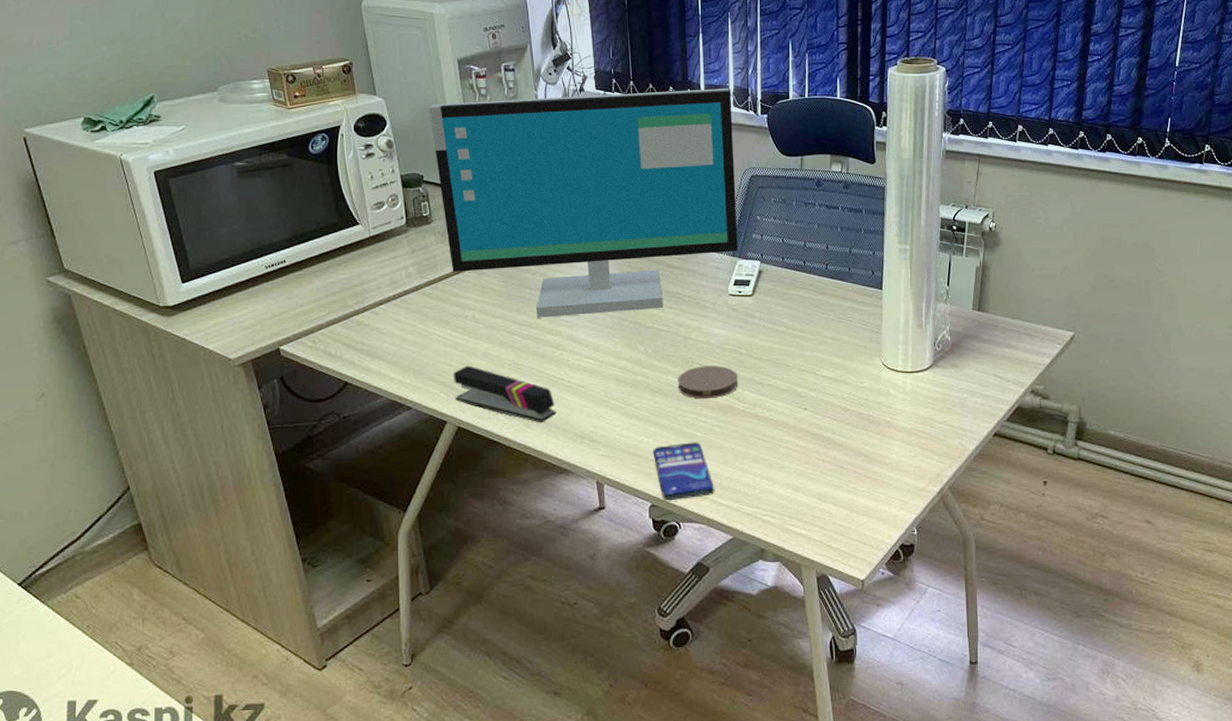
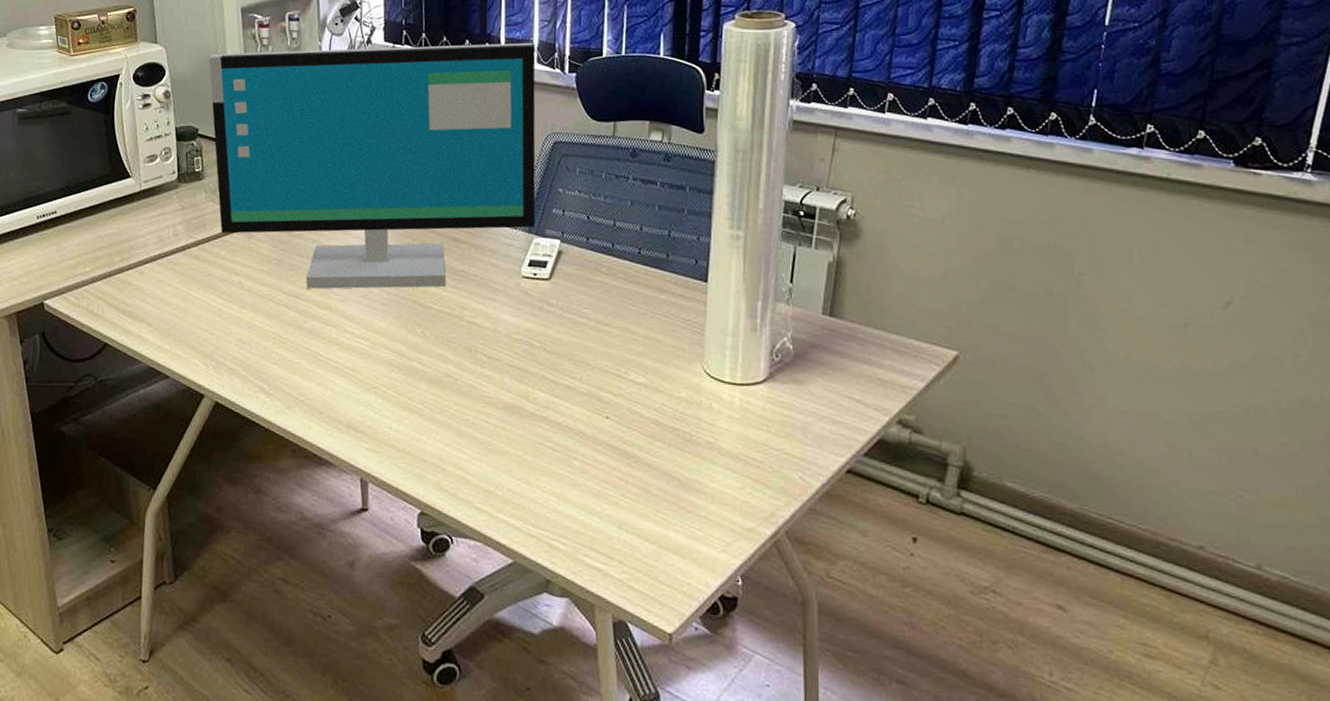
stapler: present [453,365,556,424] -> none [214,335,321,406]
smartphone: present [653,442,715,501] -> none [425,443,495,510]
coaster: present [678,365,739,399] -> none [458,356,529,396]

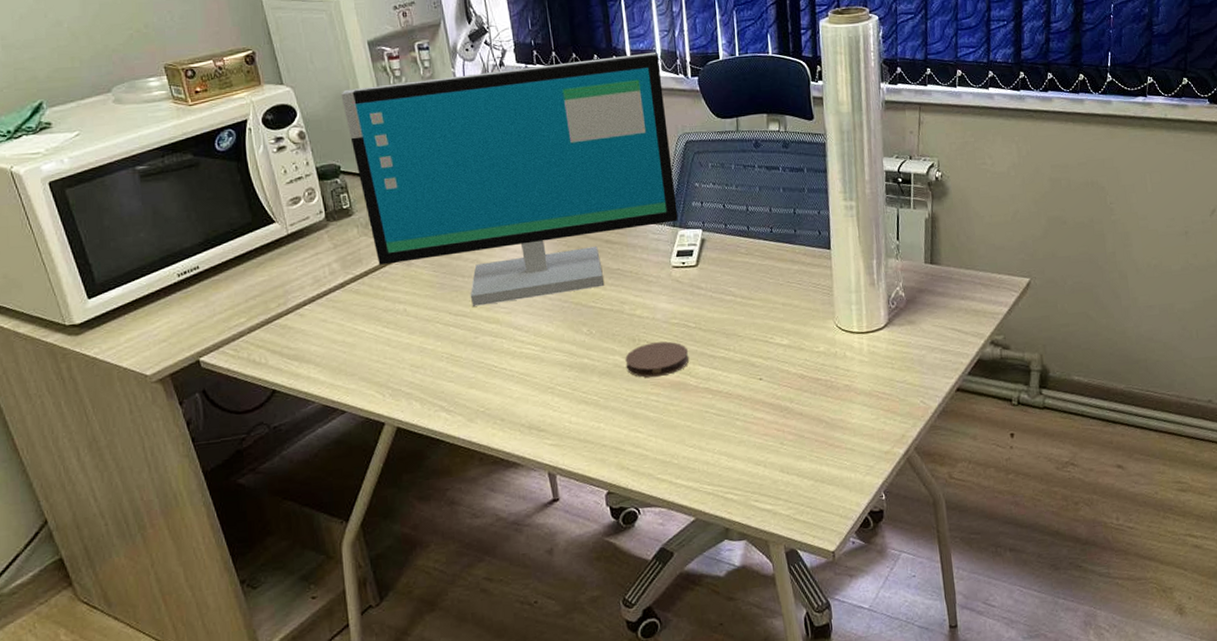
coaster: none [458,356,529,396] -> present [625,341,690,378]

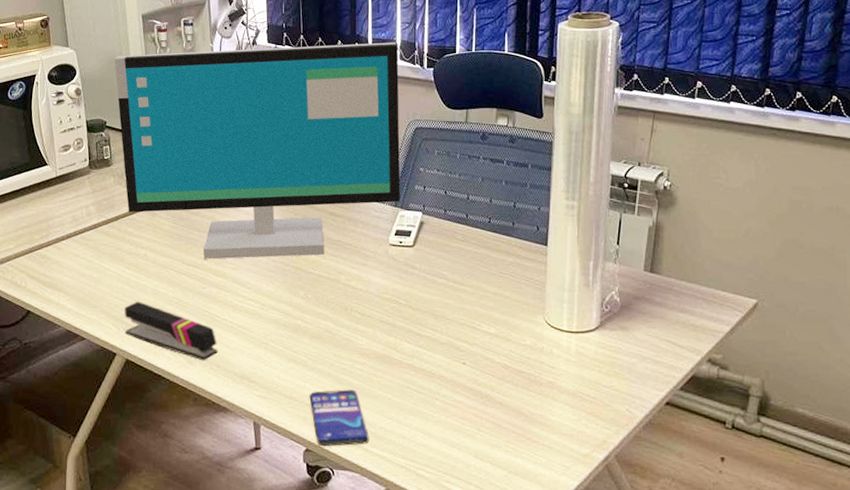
stapler: none [387,361,500,417] -> present [124,301,218,361]
smartphone: none [605,422,673,487] -> present [309,389,370,447]
coaster: present [625,341,690,378] -> none [336,314,397,348]

